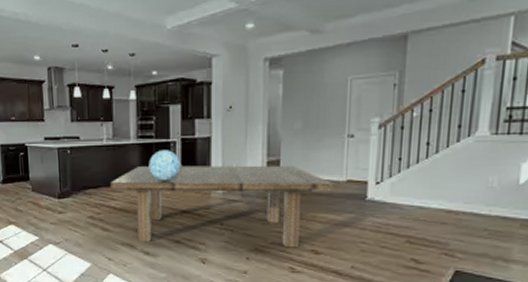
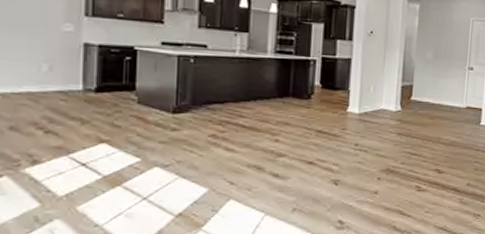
dining table: present [110,165,334,248] -> none [240,83,456,168]
decorative globe: present [149,150,181,182] -> none [285,67,320,101]

